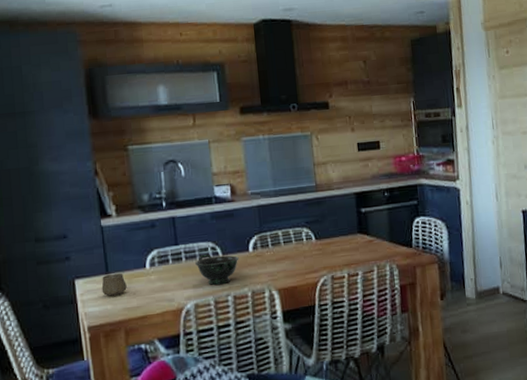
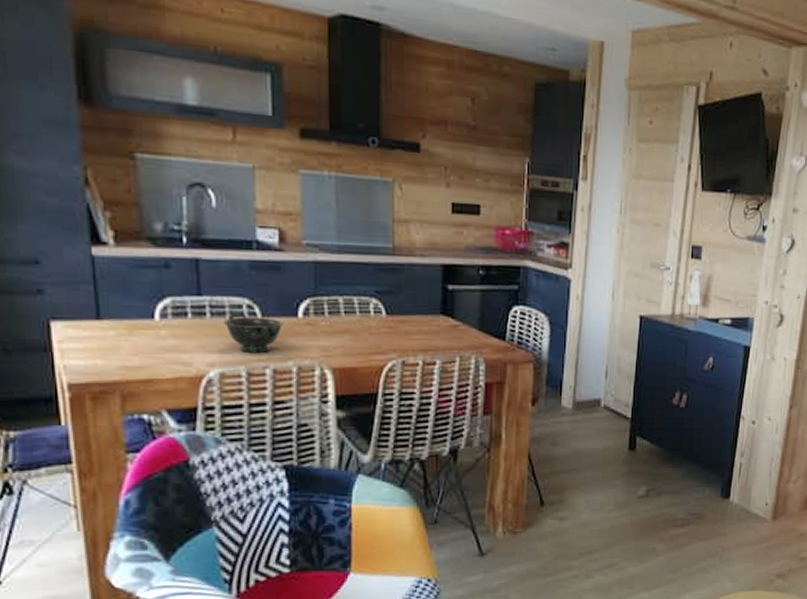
cup: present [101,273,127,297] -> none [89,320,126,349]

